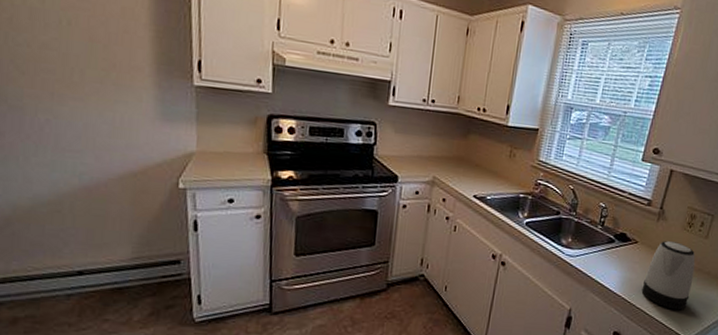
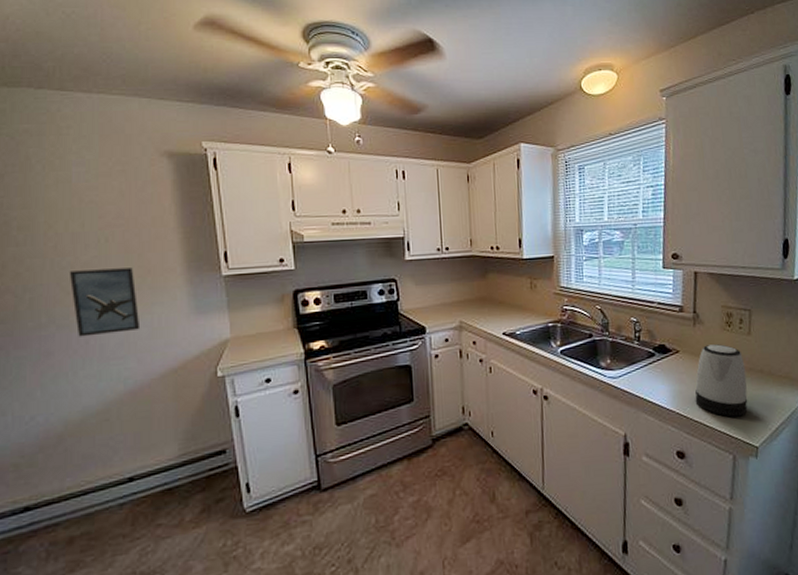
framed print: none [24,49,101,126] -> present [69,268,141,337]

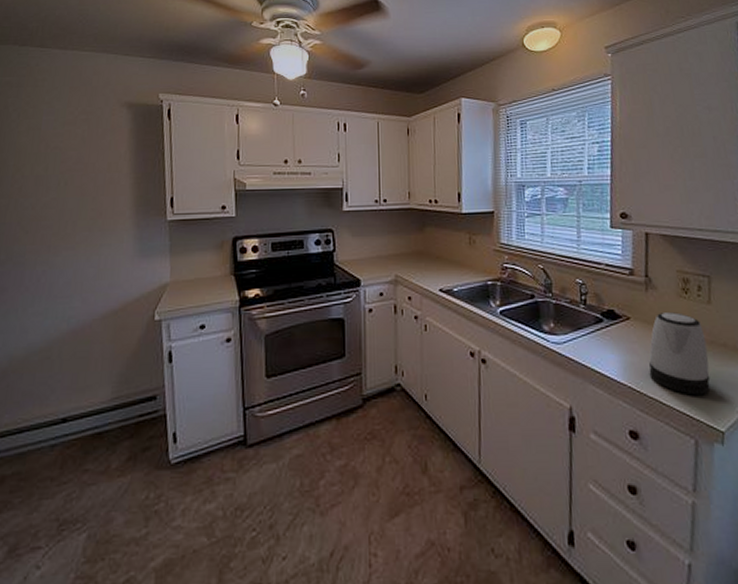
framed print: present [69,268,141,337] -> none [29,210,88,275]

